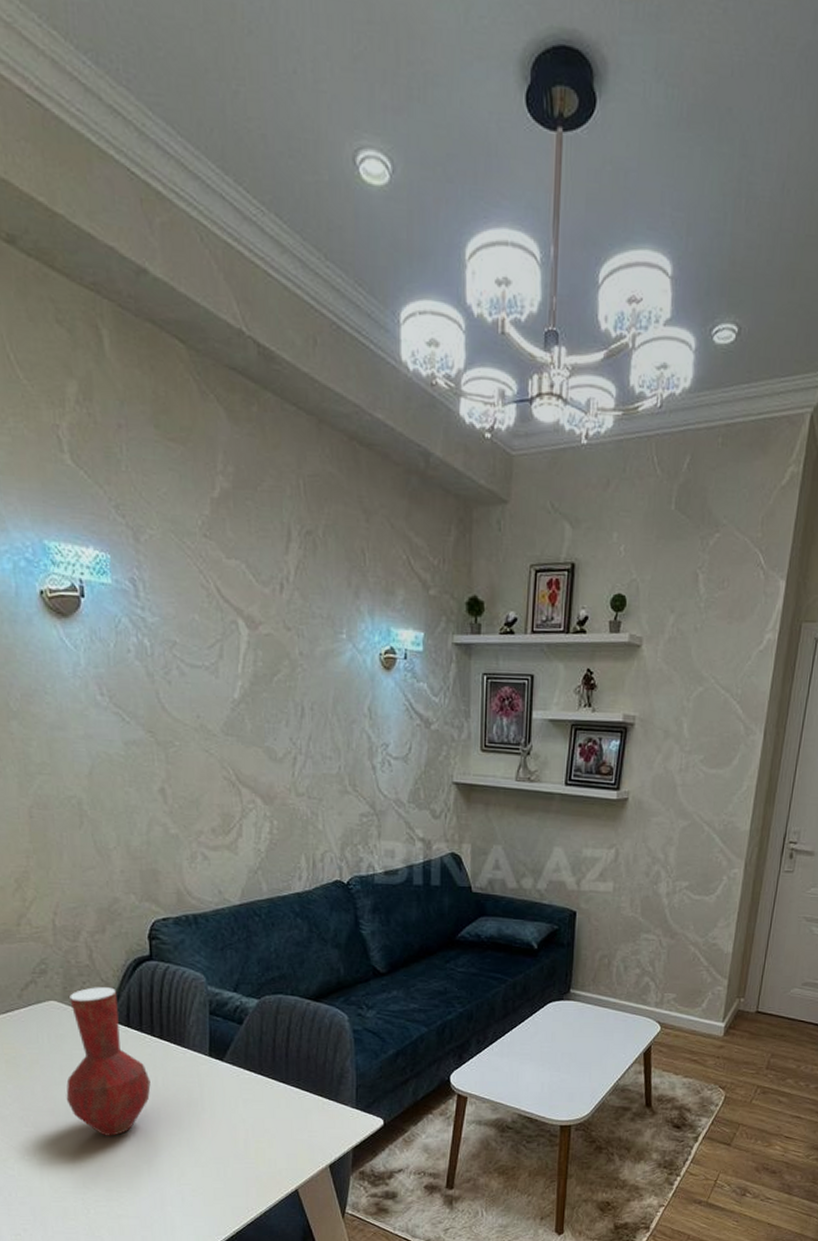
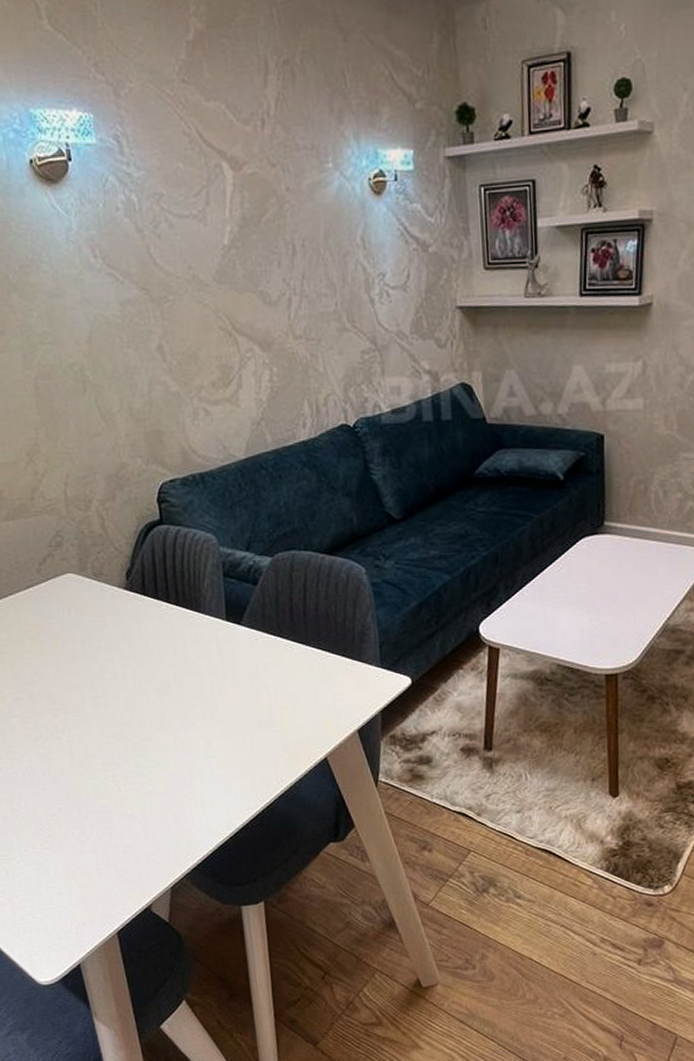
vase: present [66,987,151,1136] -> none [85,555,171,710]

